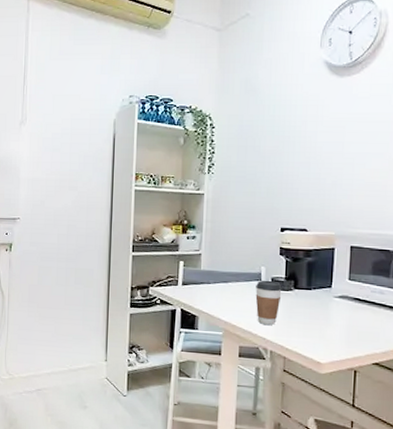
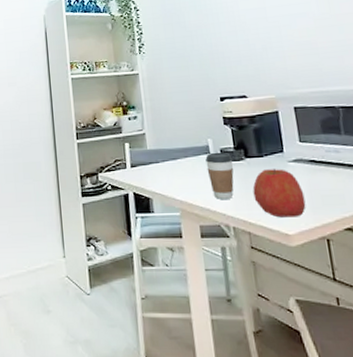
apple: none [295,302,343,348] -> present [252,169,306,218]

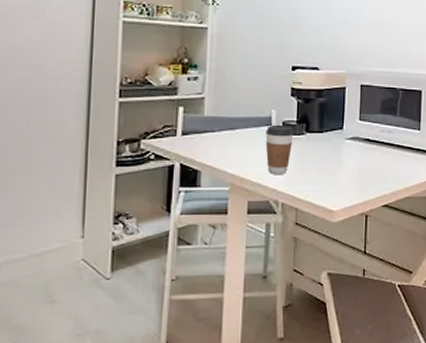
apple: present [252,169,306,218] -> none [307,146,354,194]

